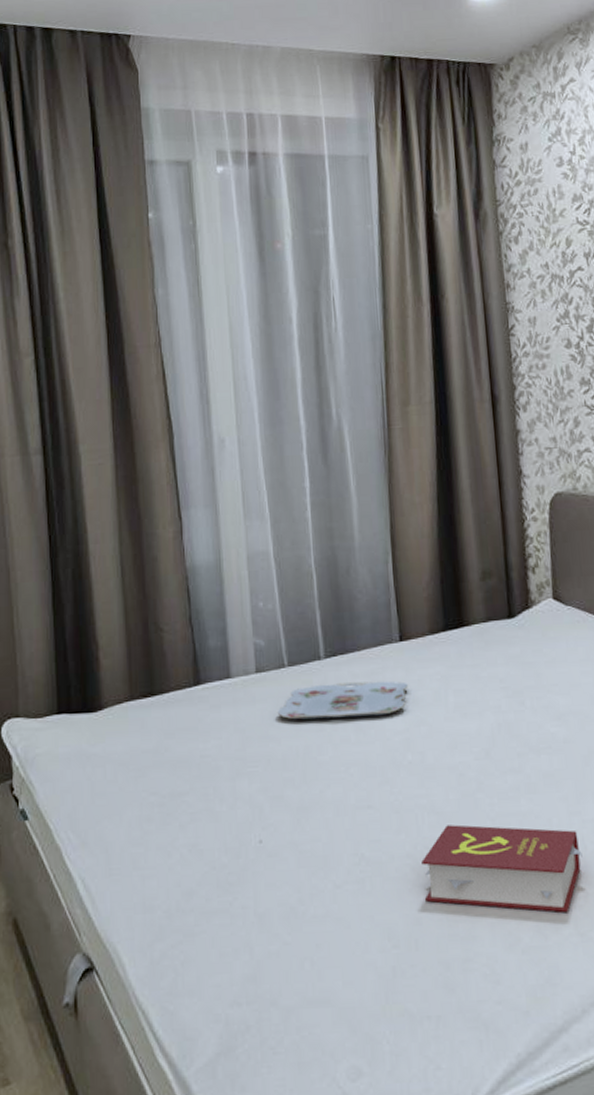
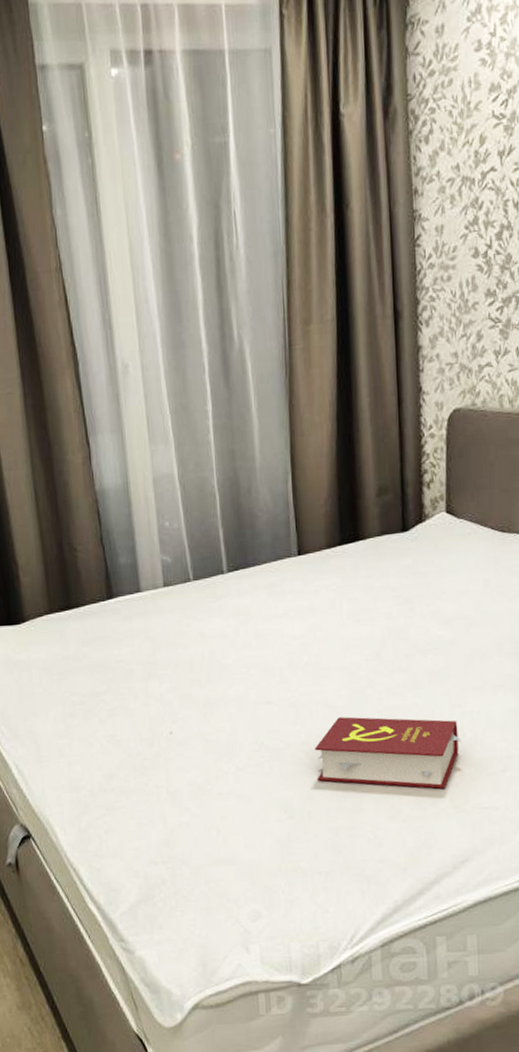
serving tray: present [277,681,408,720] -> none [183,592,305,628]

